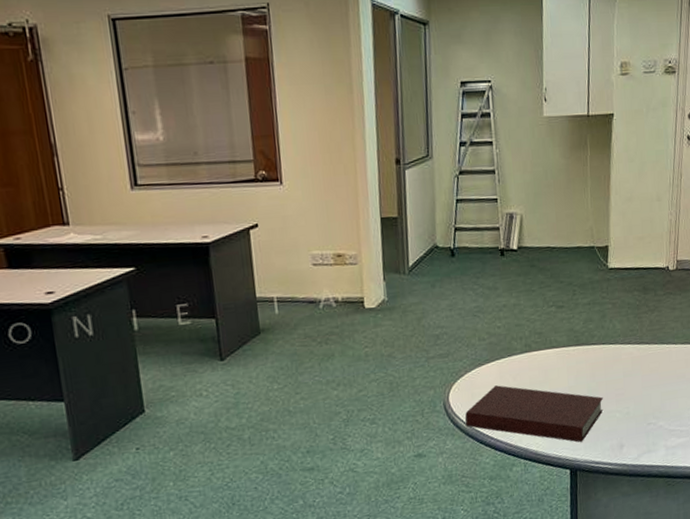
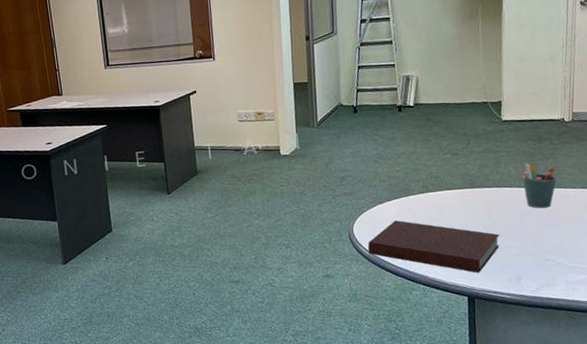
pen holder: none [627,316,660,367] -> present [522,162,557,209]

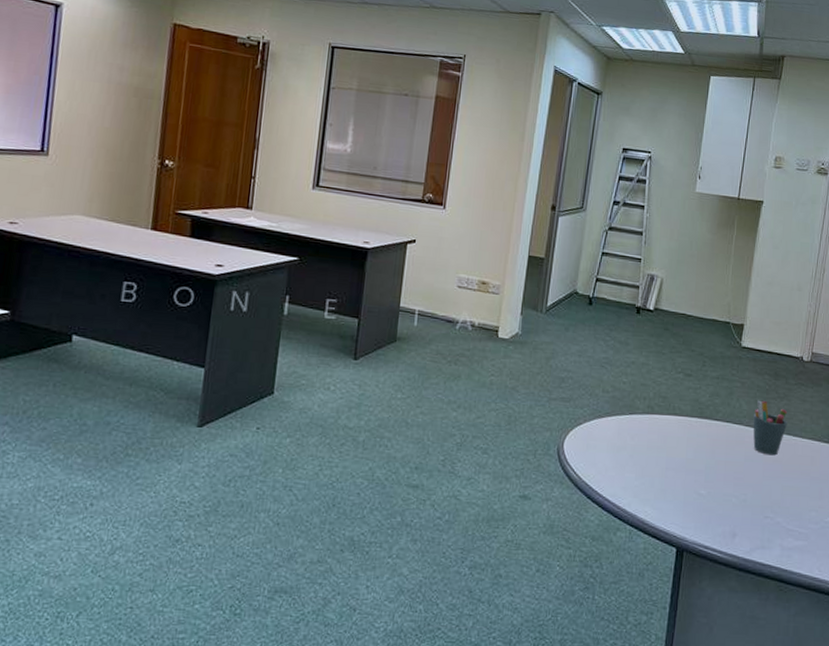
notebook: present [367,220,500,274] -> none [575,441,721,522]

